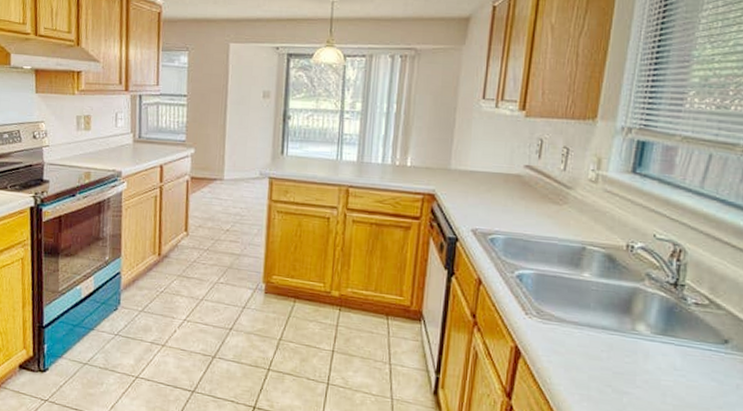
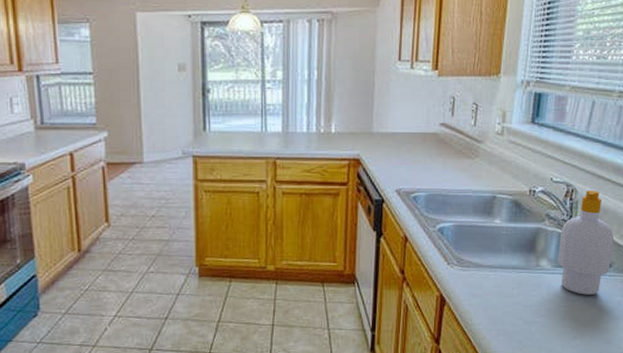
soap bottle: none [658,252,734,372] -> present [557,190,614,295]

